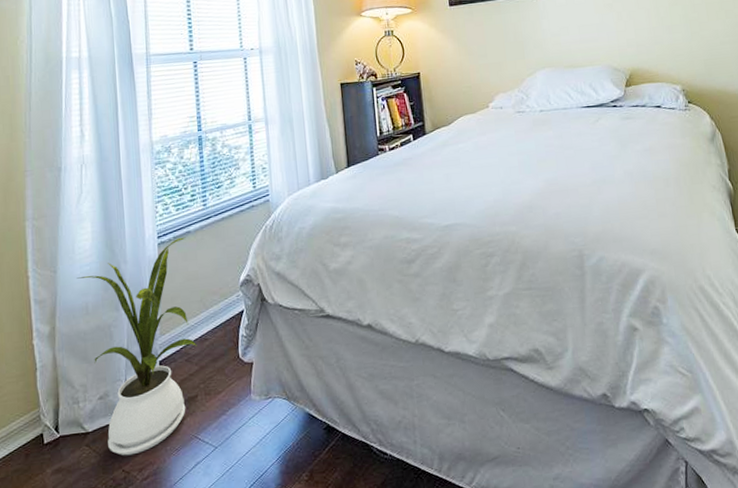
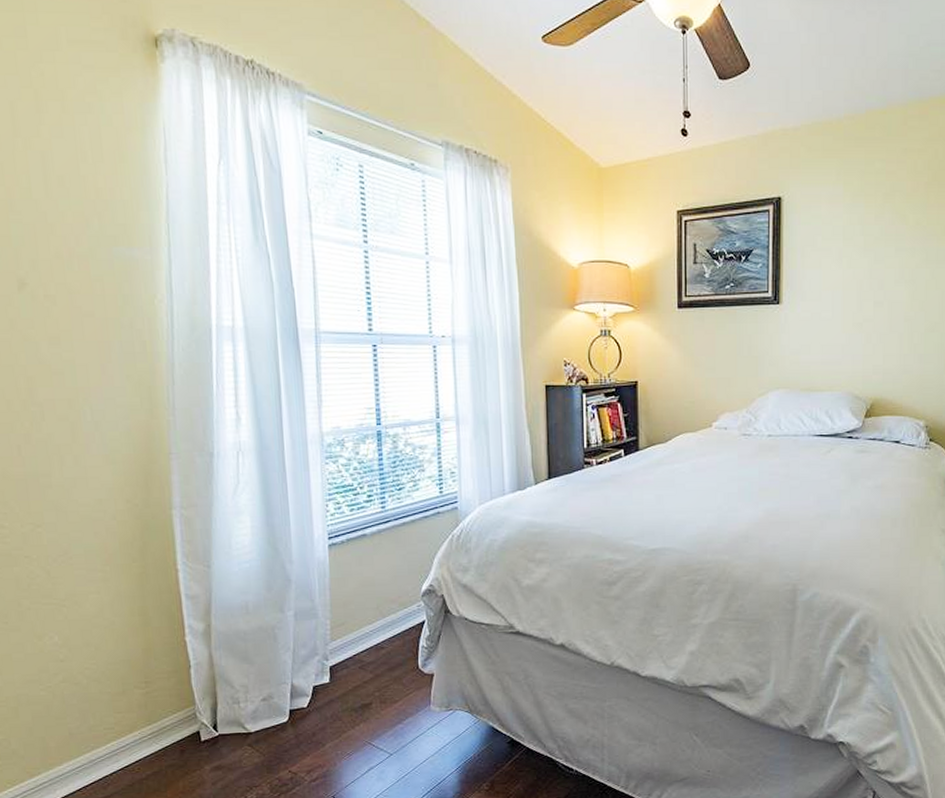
house plant: present [76,237,198,456] -> none [234,540,373,758]

